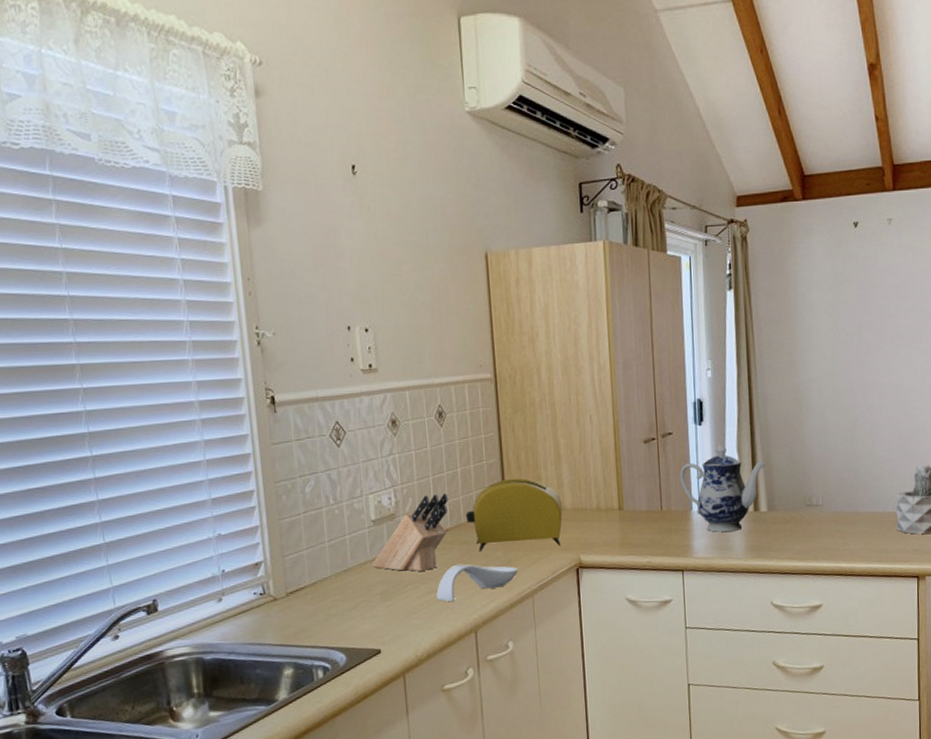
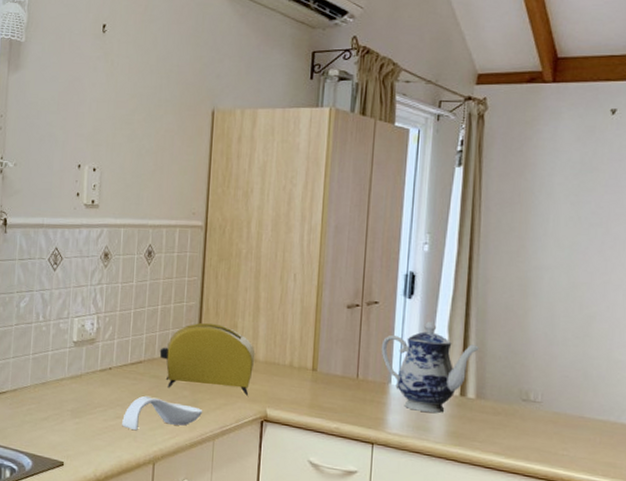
knife block: present [372,493,448,572] -> none [68,326,146,397]

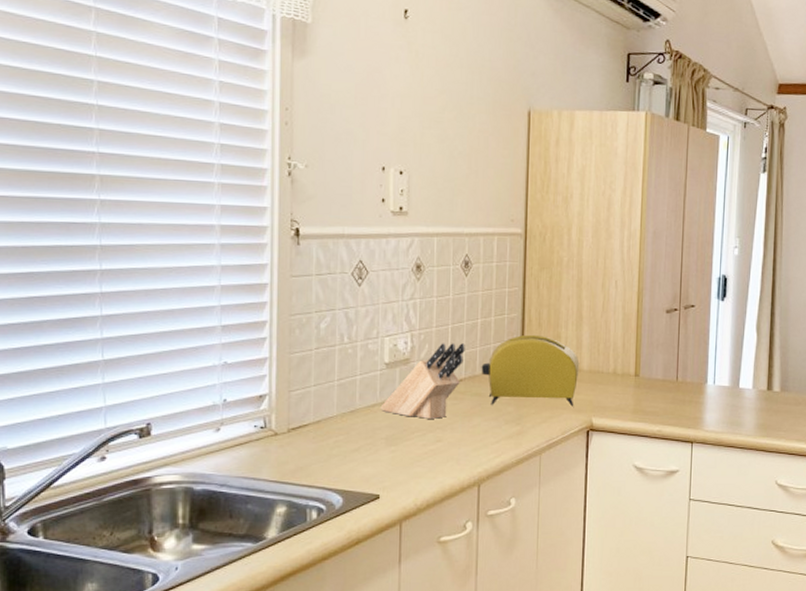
knife block: none [68,326,146,397] -> present [380,343,465,420]
spoon rest: present [122,395,203,431] -> none [443,415,529,453]
teapot: present [381,321,479,413] -> none [698,322,783,407]

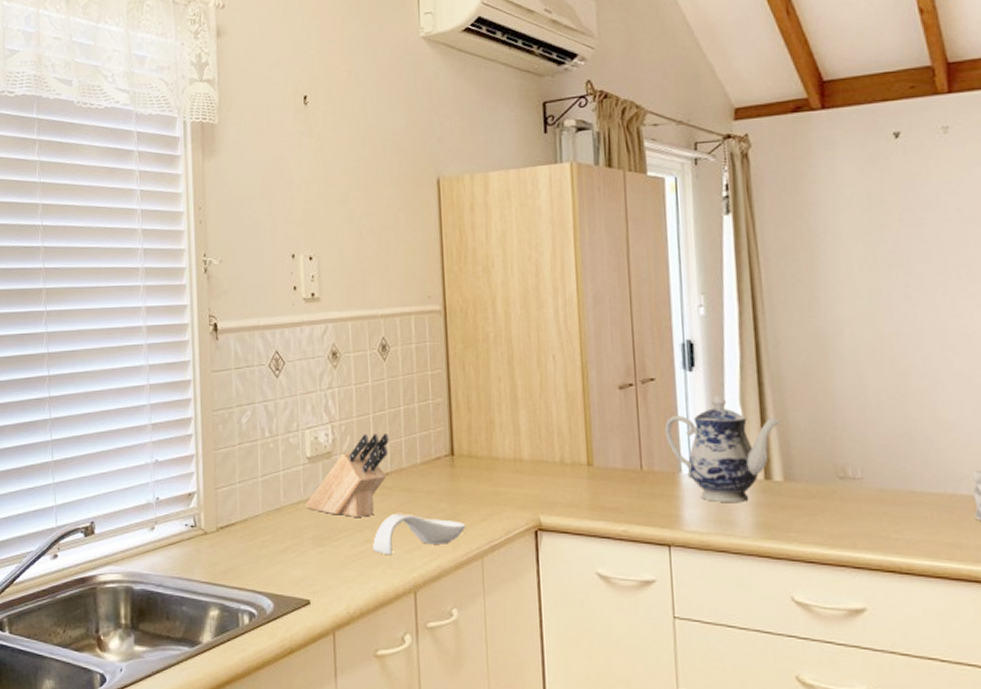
spoon rest: none [443,415,529,453] -> present [373,513,466,556]
toaster: present [481,334,580,407] -> none [407,421,520,503]
teapot: none [698,322,783,407] -> present [664,395,780,502]

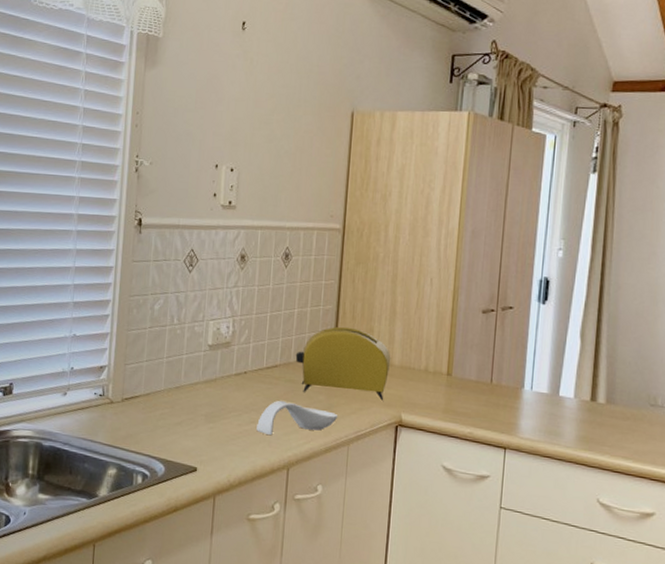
knife block: present [305,433,389,518] -> none [202,329,282,402]
toaster: none [407,421,520,503] -> present [295,326,391,401]
teapot: present [664,395,780,502] -> none [514,327,610,418]

